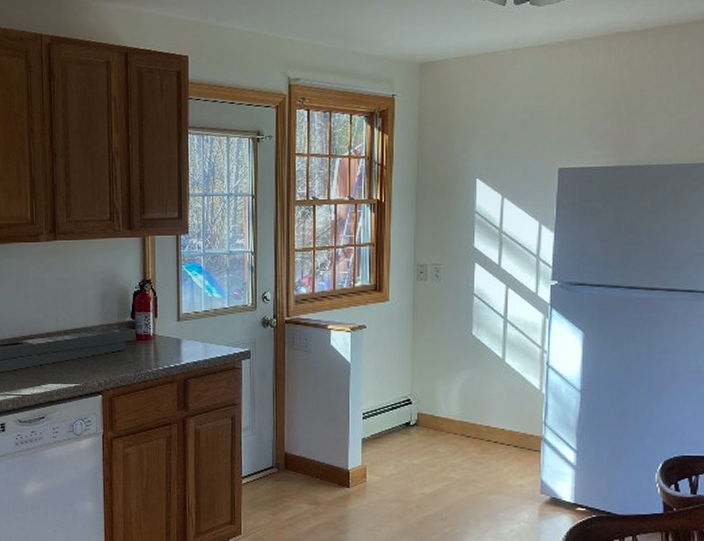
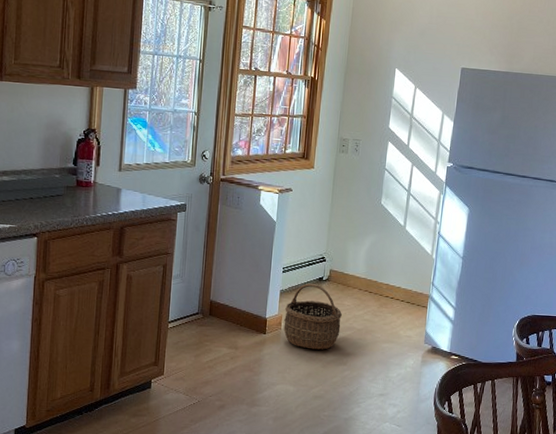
wicker basket: none [369,430,436,504] -> present [283,283,342,350]

